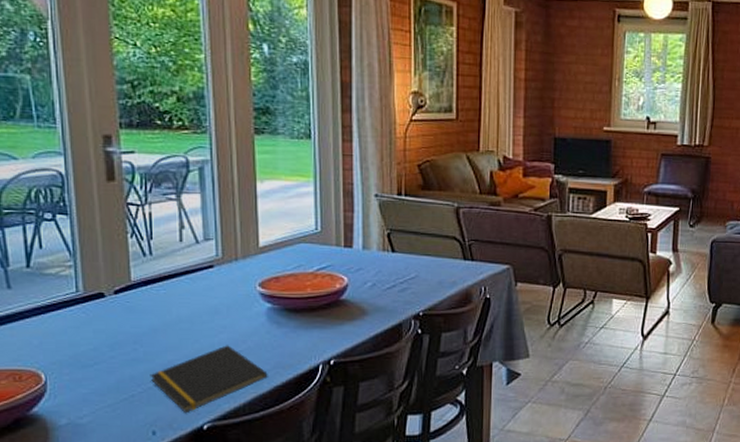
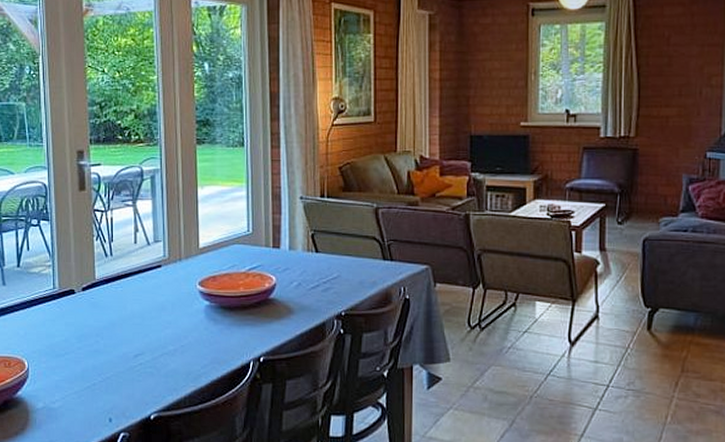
notepad: present [150,345,268,414] -> none [108,340,206,403]

